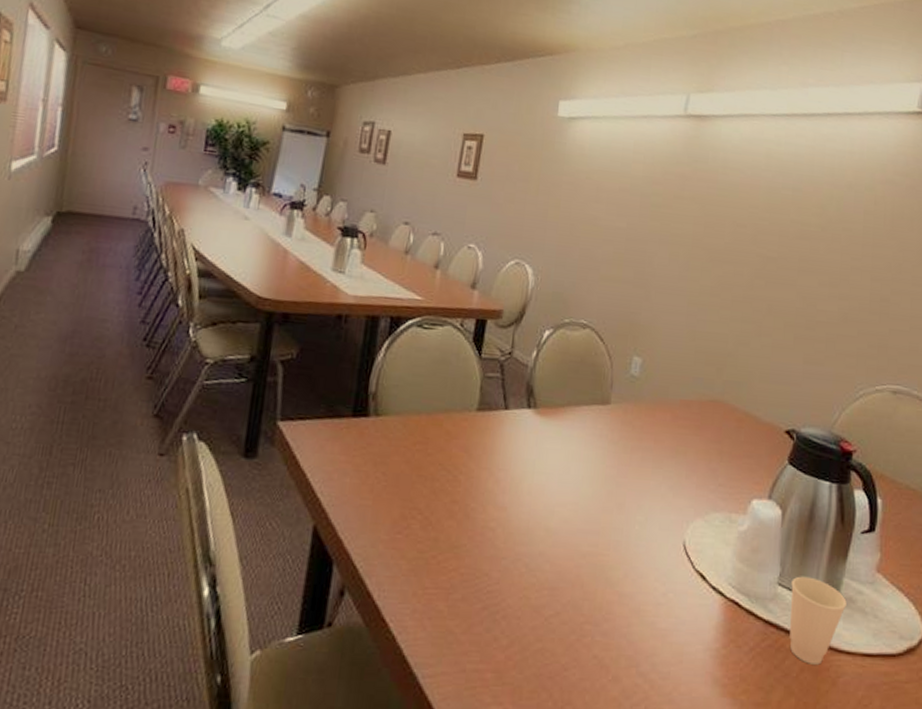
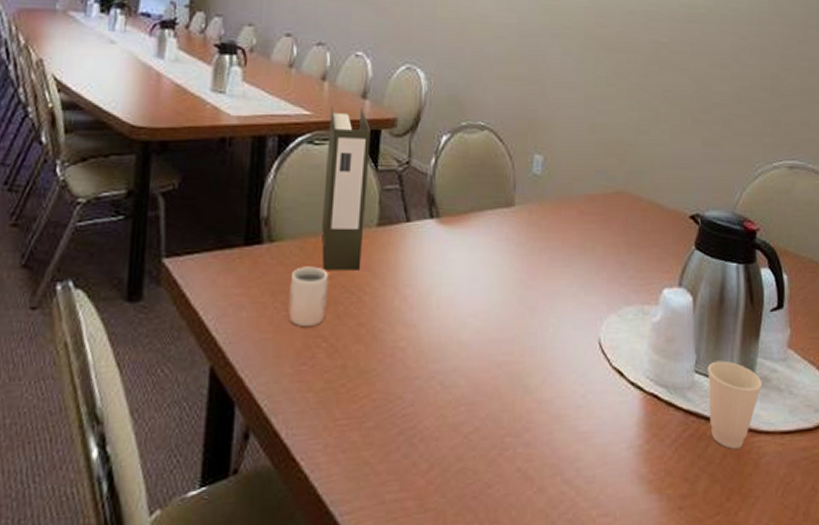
mug: none [388,442,428,499] -> present [288,266,328,328]
binder: none [422,293,477,451] -> present [322,105,371,271]

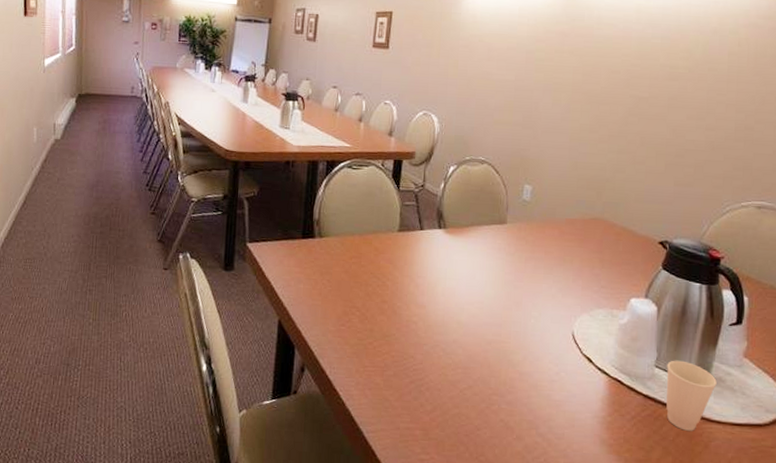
mug: present [288,266,328,328] -> none [332,256,361,300]
binder: present [322,105,371,271] -> none [357,140,395,263]

